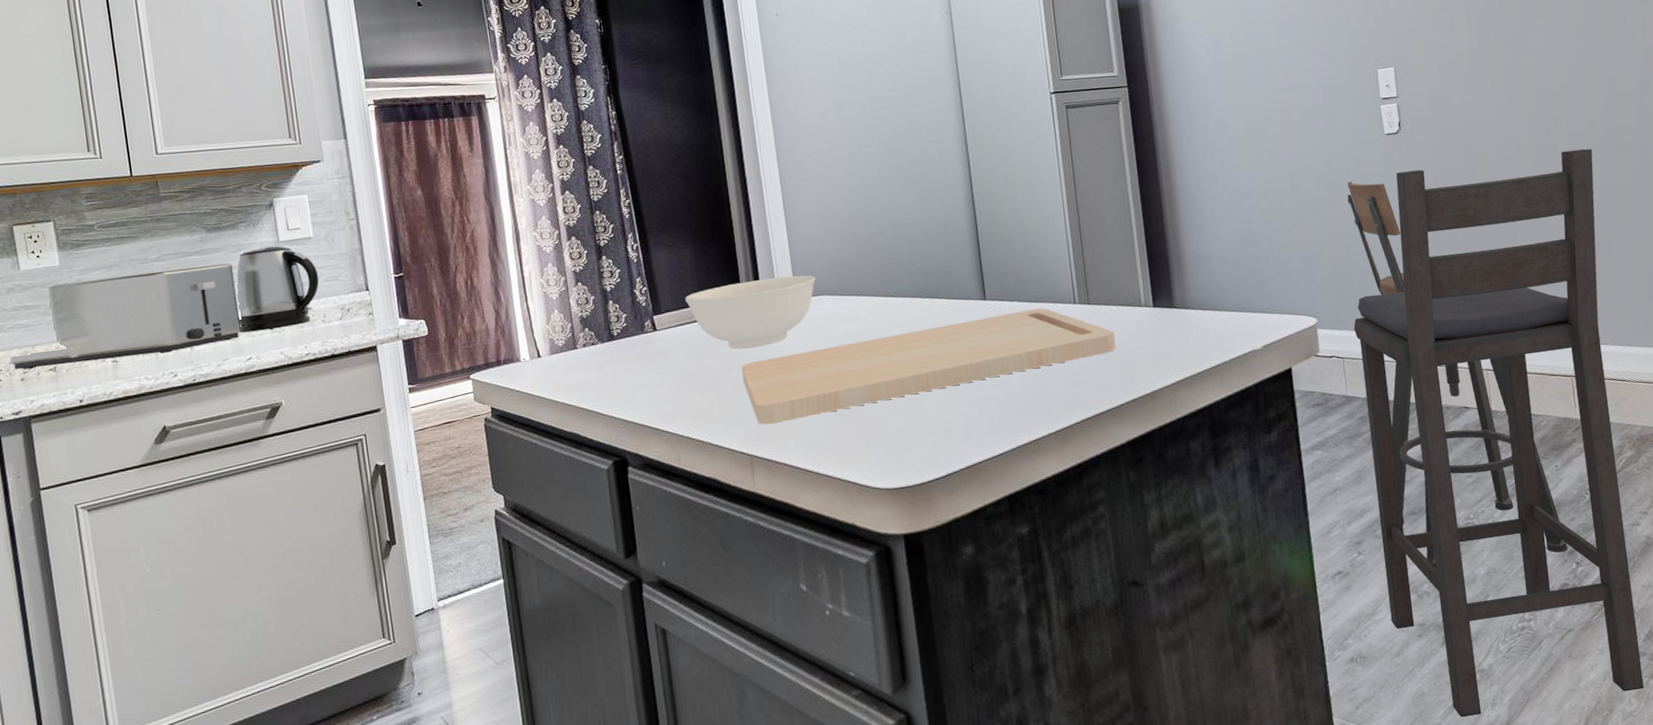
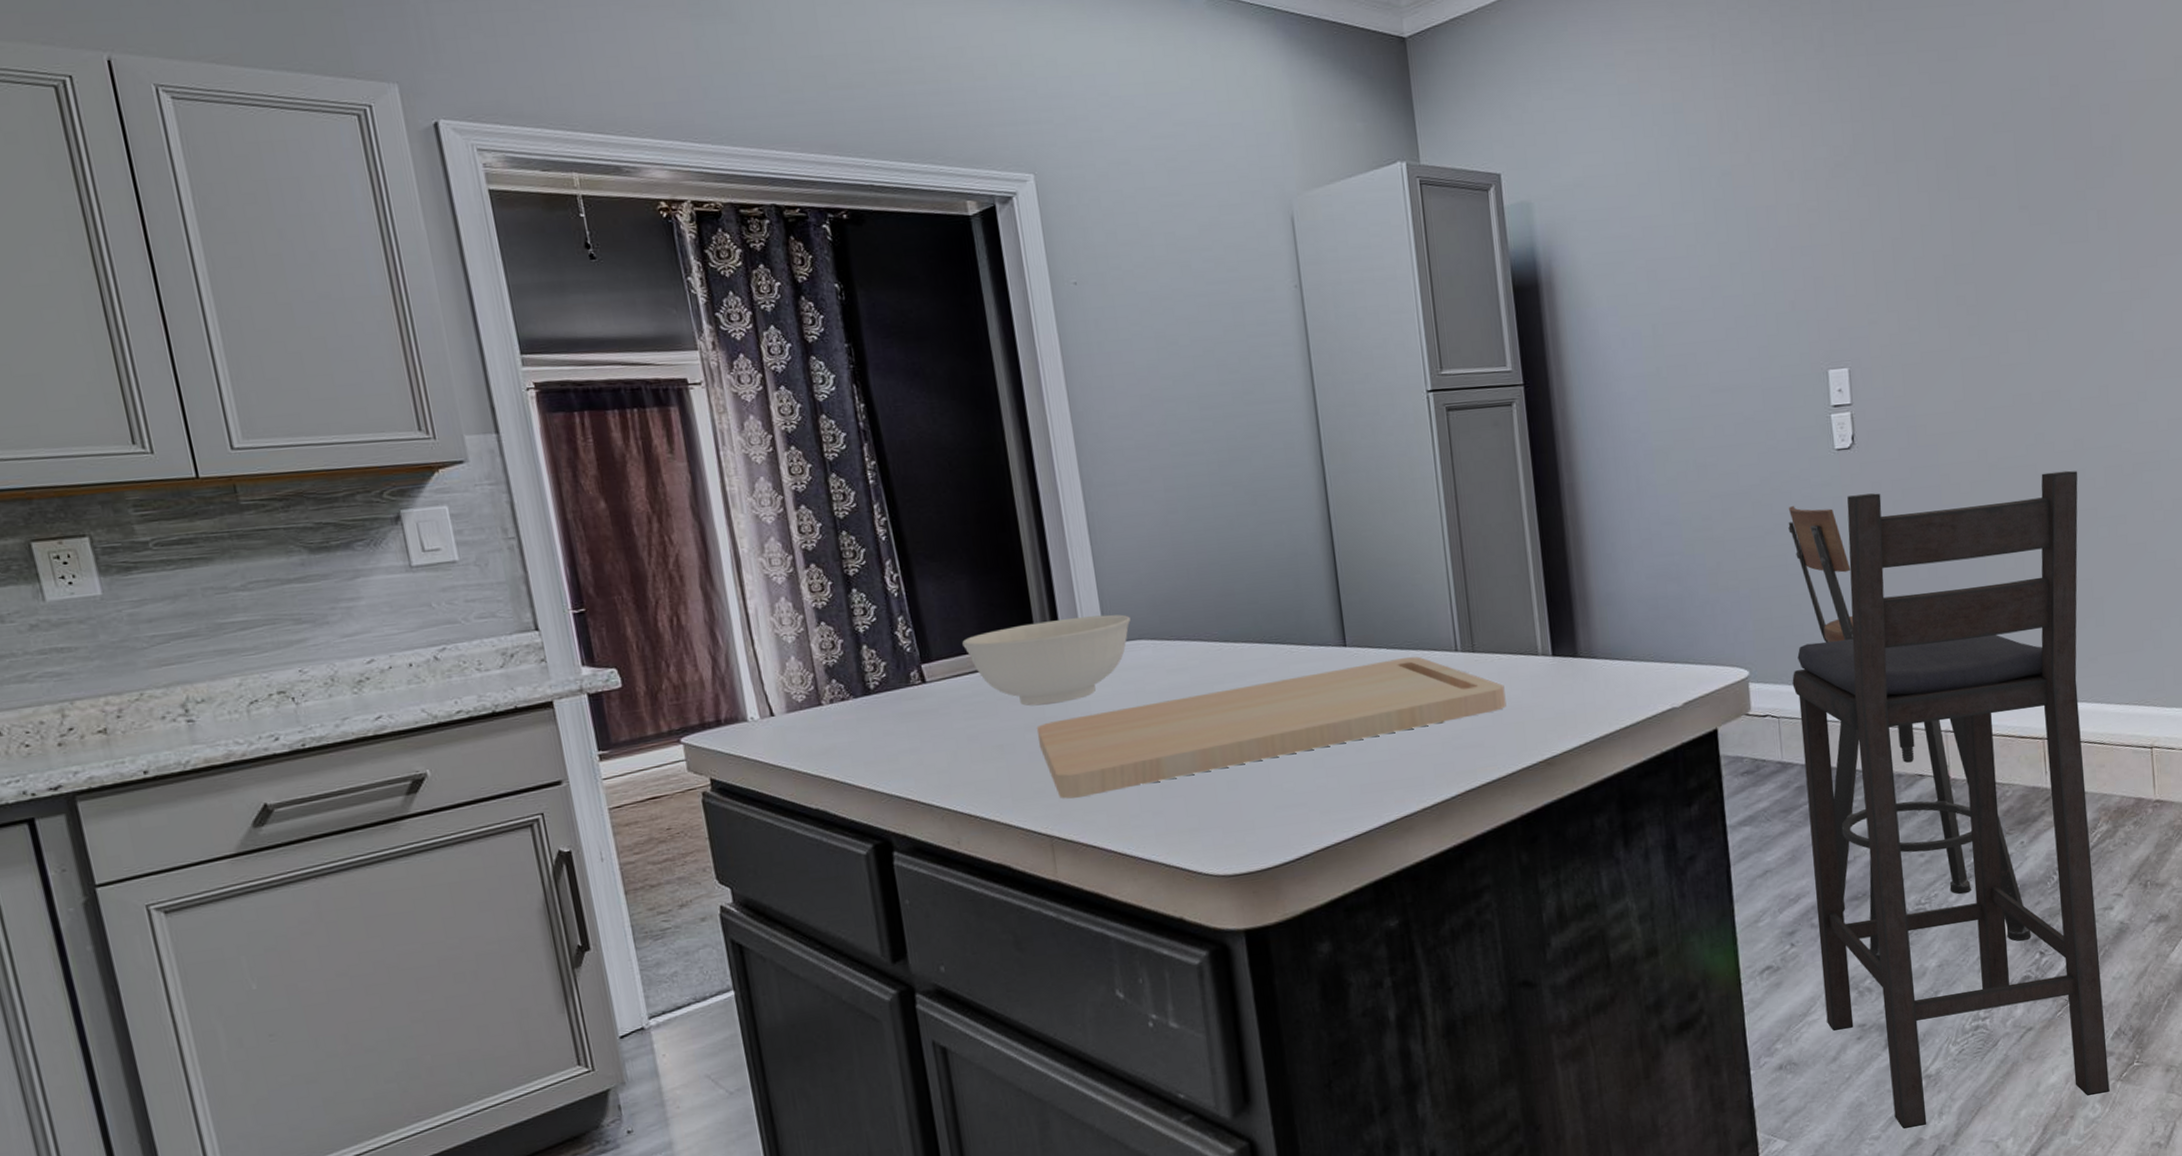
toaster: present [9,263,241,370] -> none [38,593,365,732]
kettle: present [235,246,320,333] -> none [352,571,471,685]

